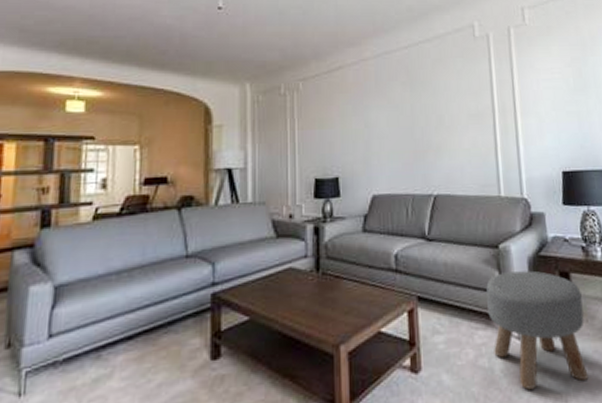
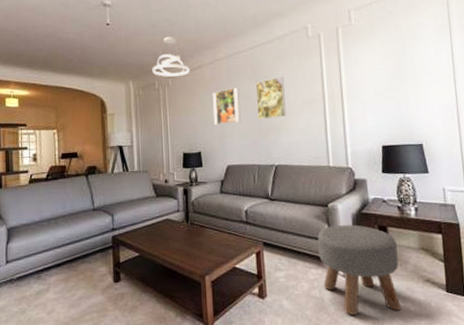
pendant light: none [277,28,327,79] -> present [152,36,190,77]
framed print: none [355,94,392,143] -> present [212,87,241,126]
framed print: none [410,83,448,137] -> present [255,76,286,120]

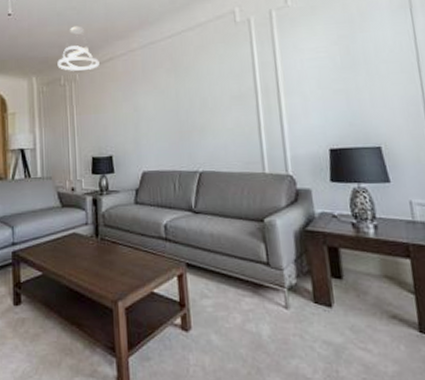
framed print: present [212,87,241,126] -> none [124,81,158,126]
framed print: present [255,76,286,120] -> none [174,68,211,119]
ottoman: present [317,224,402,315] -> none [252,244,361,356]

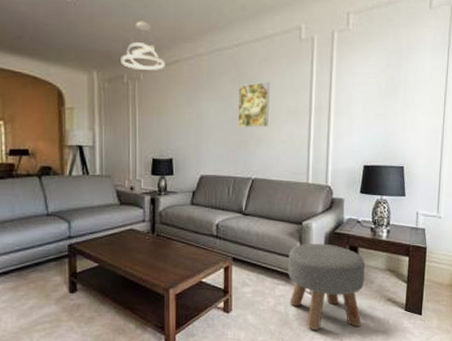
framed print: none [174,68,211,119] -> present [237,81,270,128]
ottoman: none [252,244,361,356] -> present [288,244,365,330]

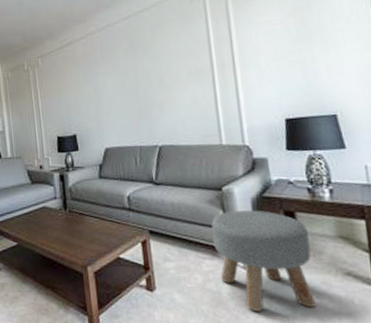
pendant light: present [121,21,165,70] -> none [20,13,60,57]
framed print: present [237,81,270,128] -> none [132,47,169,97]

